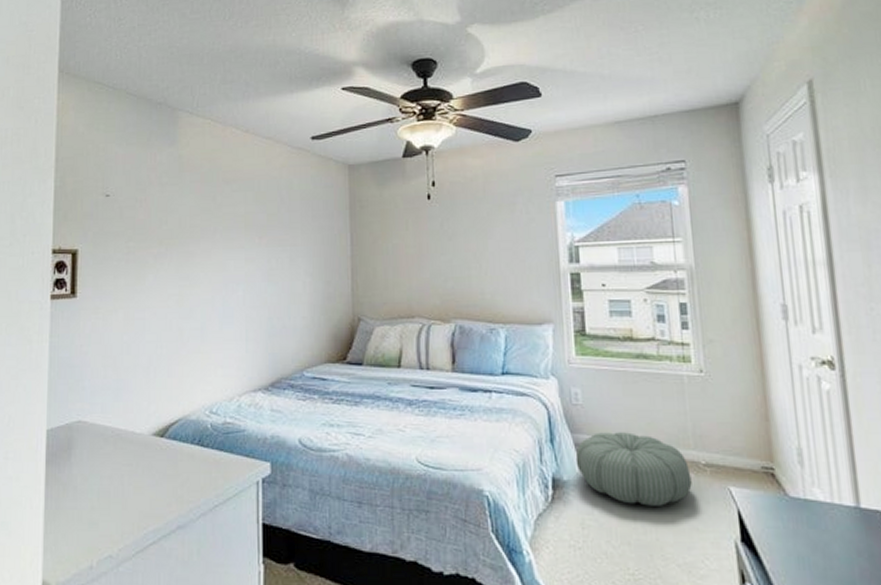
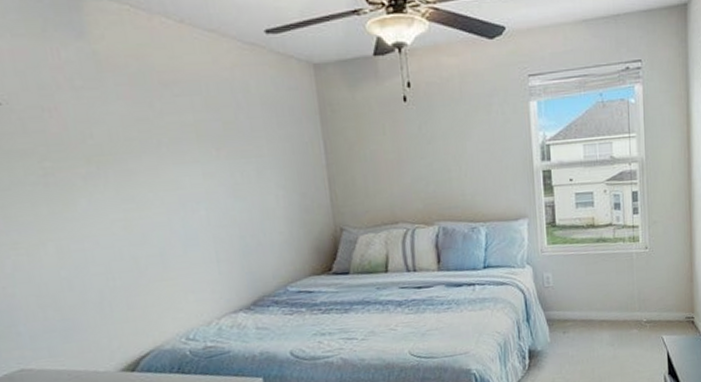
pouf: present [575,432,692,506] -> none [547,304,636,361]

